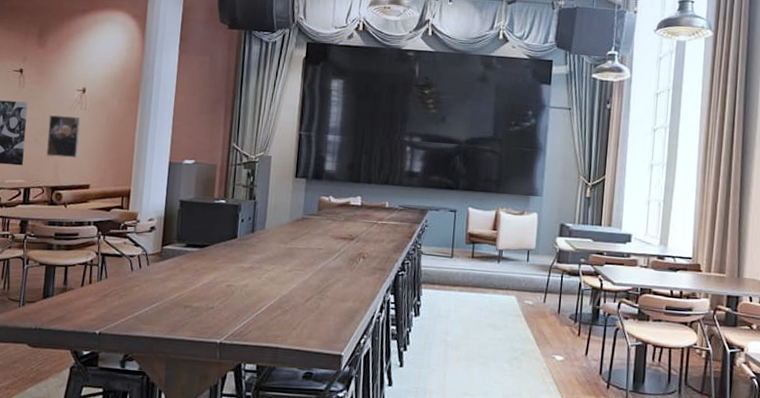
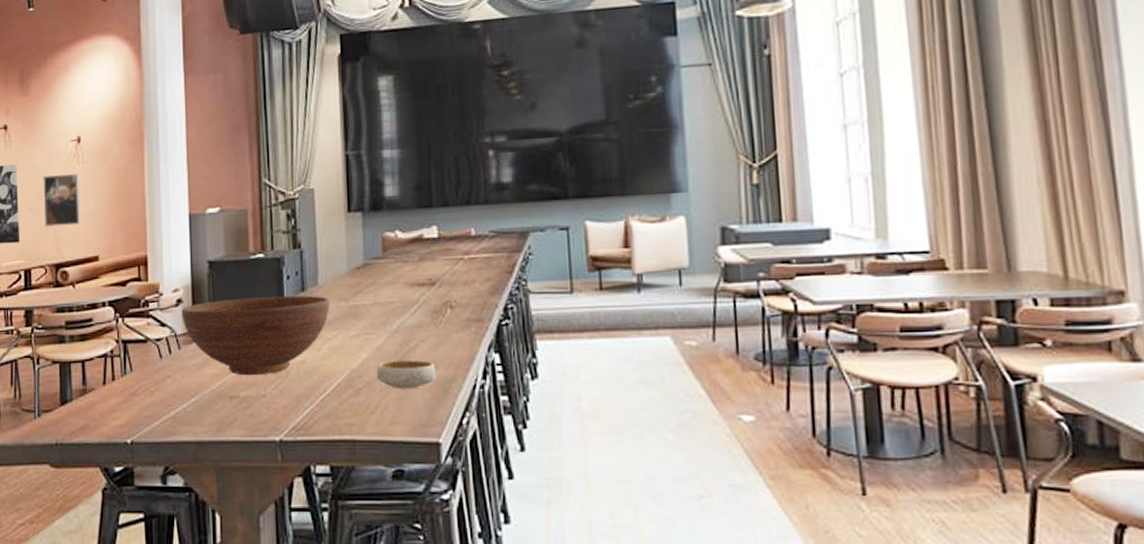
fruit bowl: none [153,231,273,292] -> present [181,295,330,376]
bowl: none [301,291,346,315] -> present [376,360,436,390]

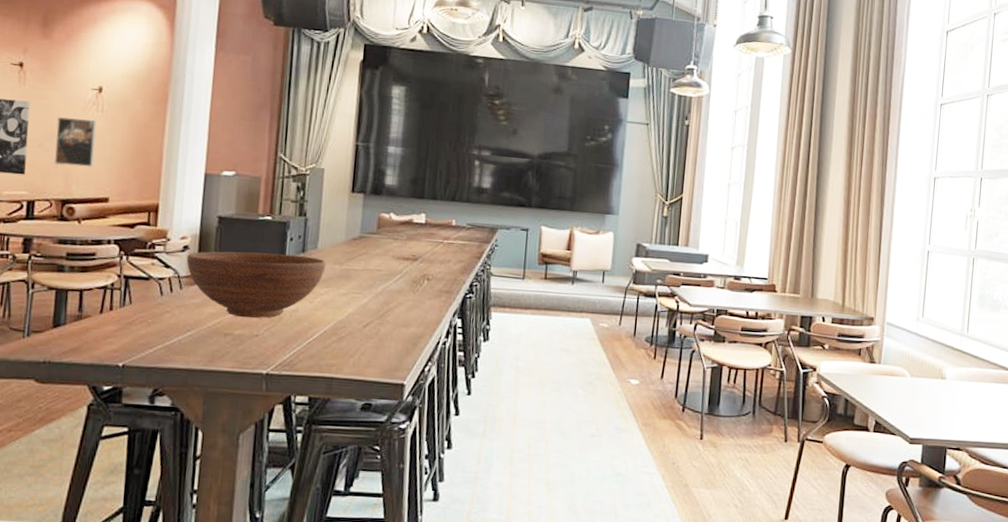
bowl: present [376,360,436,390] -> none [358,316,409,341]

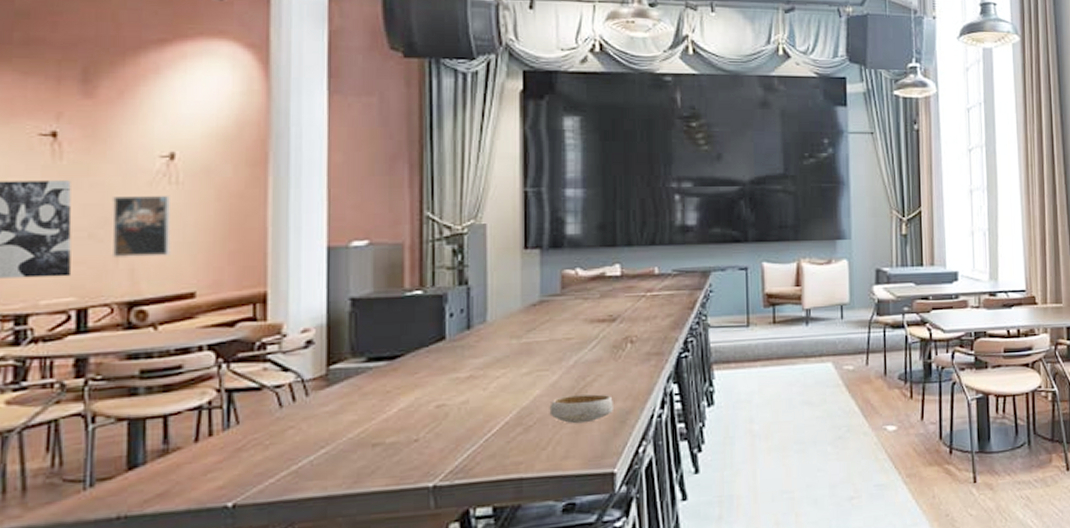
fruit bowl: present [186,251,326,318] -> none [311,333,500,421]
bowl: none [358,316,409,341] -> present [549,394,613,424]

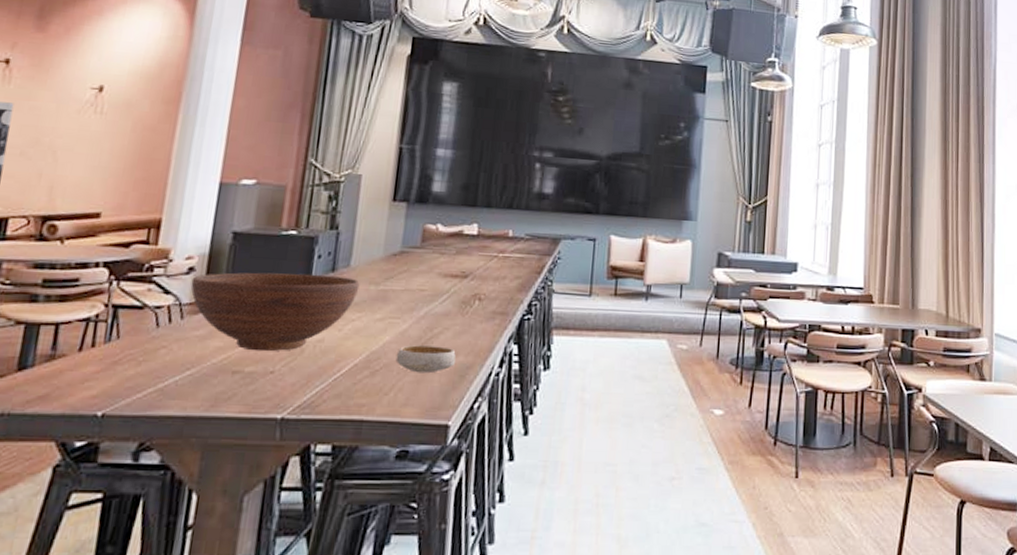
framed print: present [112,195,171,259] -> none [37,120,94,178]
fruit bowl: none [311,333,500,421] -> present [191,272,360,352]

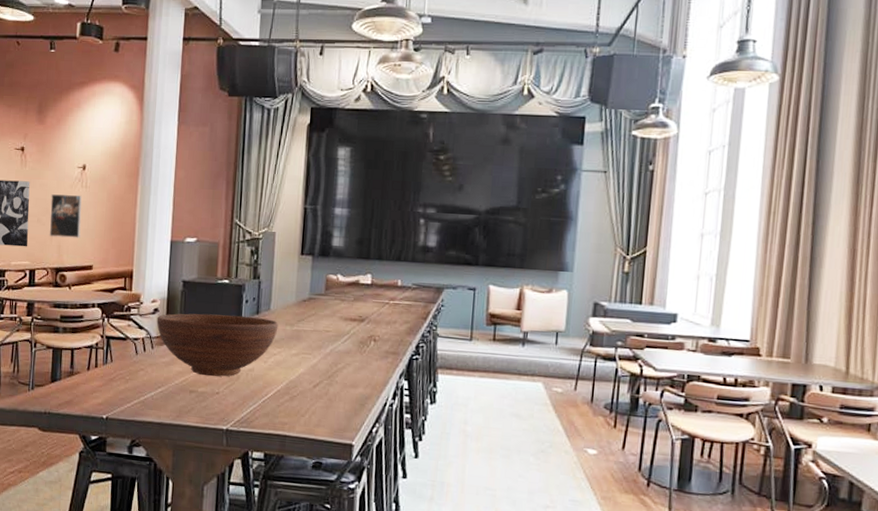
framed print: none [37,120,94,178] -> present [50,194,82,238]
bowl: present [395,345,456,374] -> none [309,377,357,401]

